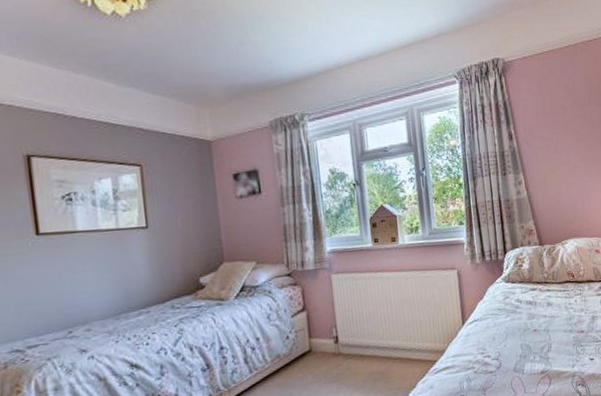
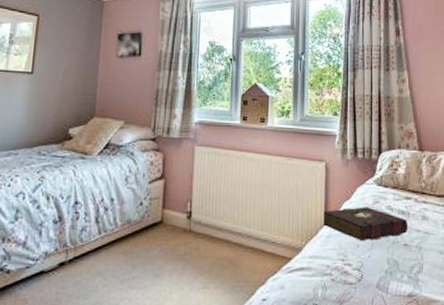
book: none [460,303,536,334] -> present [323,207,409,241]

